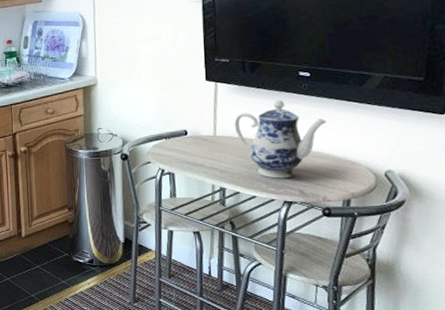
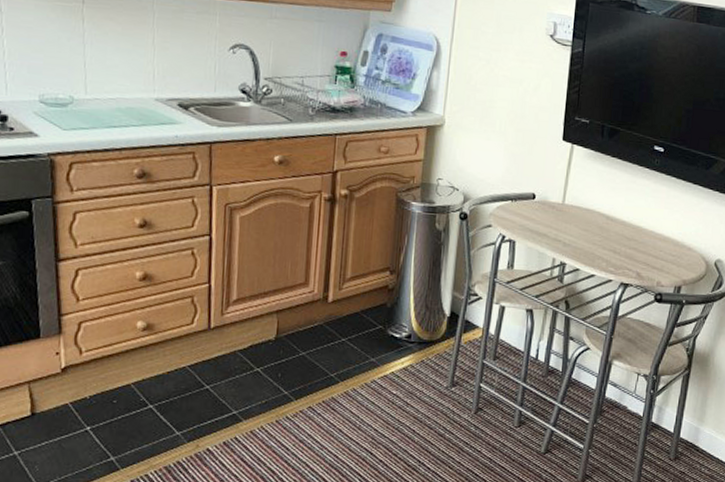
teapot: present [234,99,327,179] -> none [584,172,672,259]

